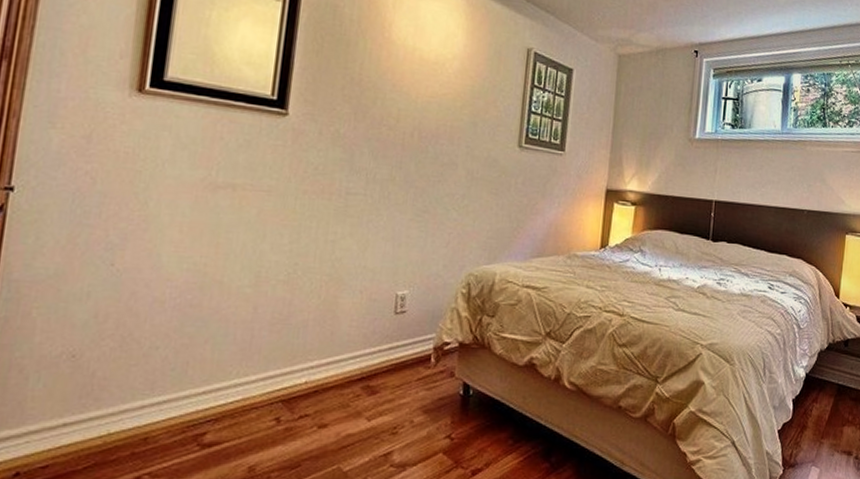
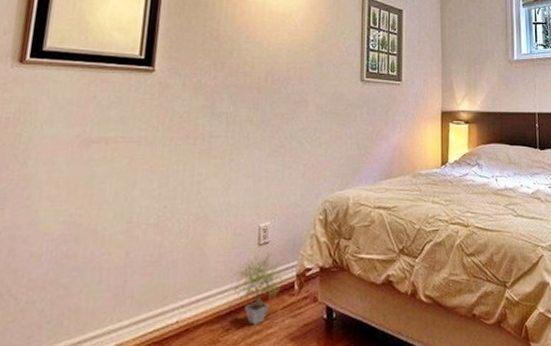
potted plant: none [363,321,423,394] -> present [230,251,286,325]

